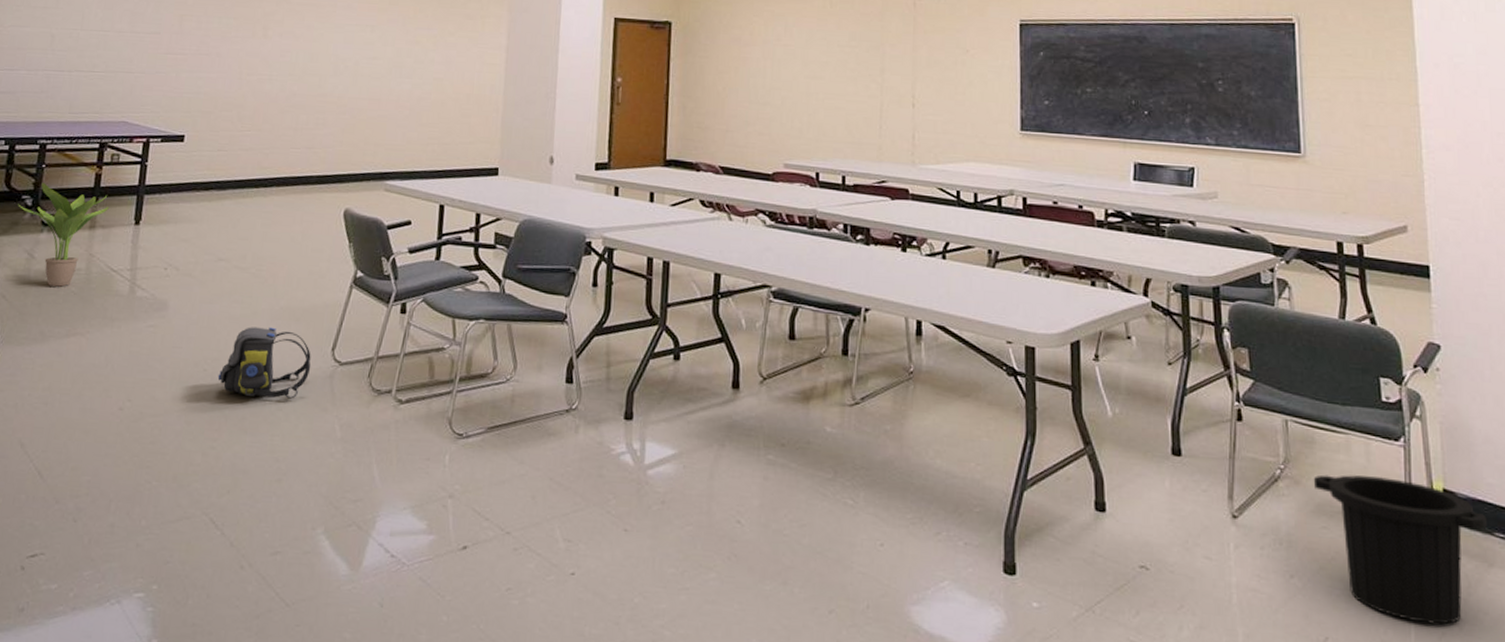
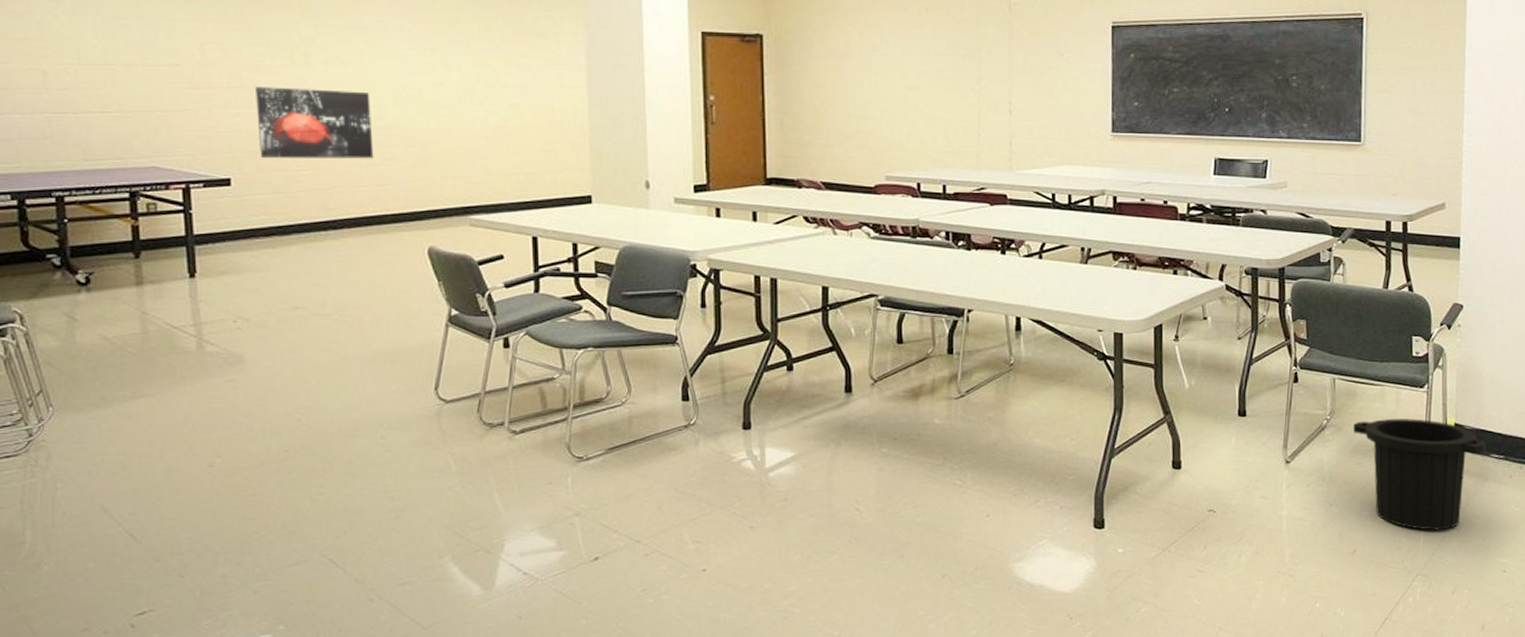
potted plant: present [18,182,109,287] -> none [43,239,155,349]
wall art: none [212,54,313,123] -> present [255,86,374,159]
shoulder bag: present [217,327,311,399] -> none [314,371,415,441]

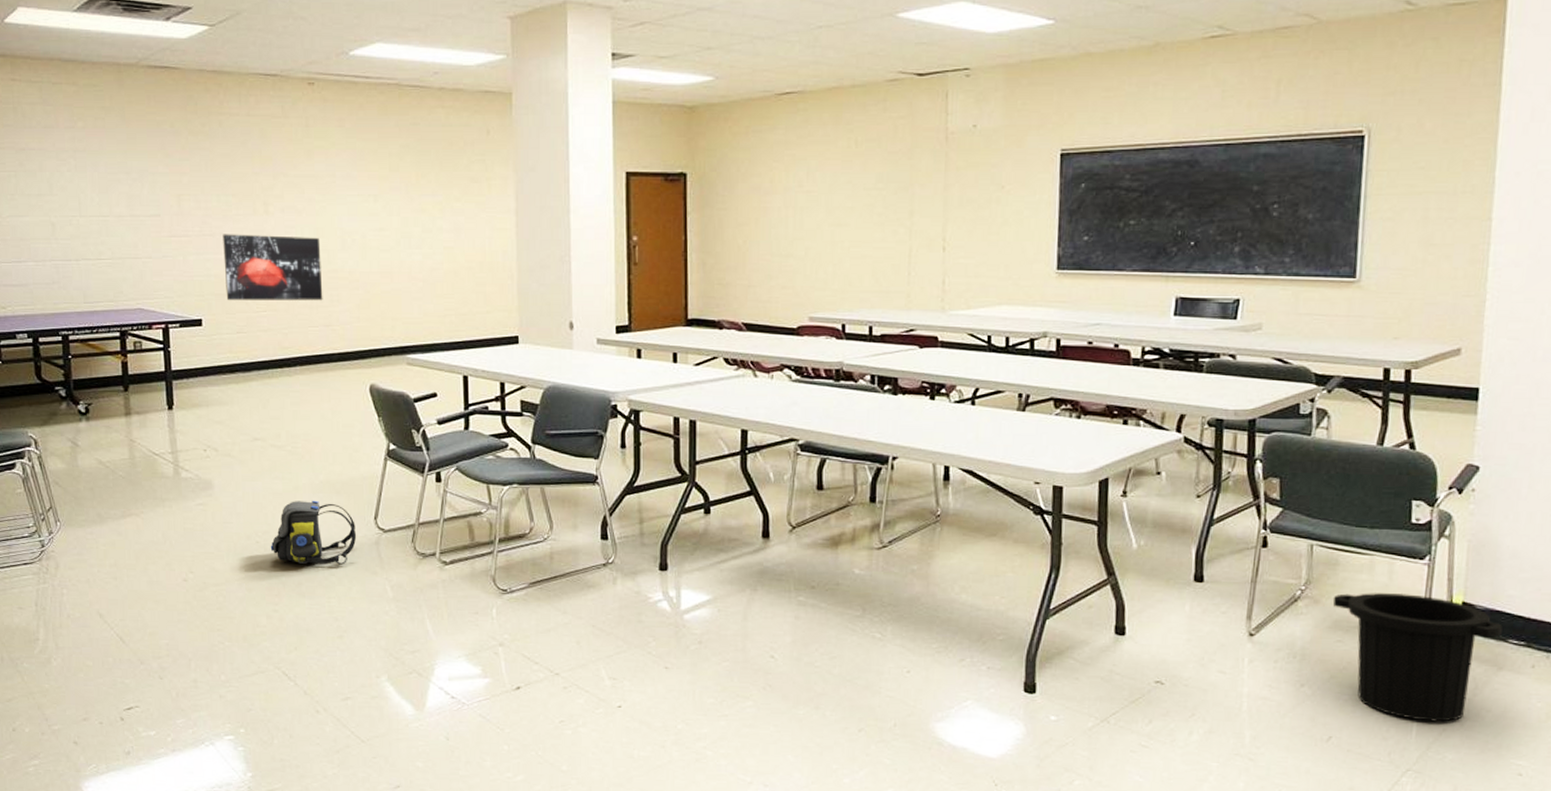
shoulder bag: none [314,371,415,441] -> present [270,500,357,565]

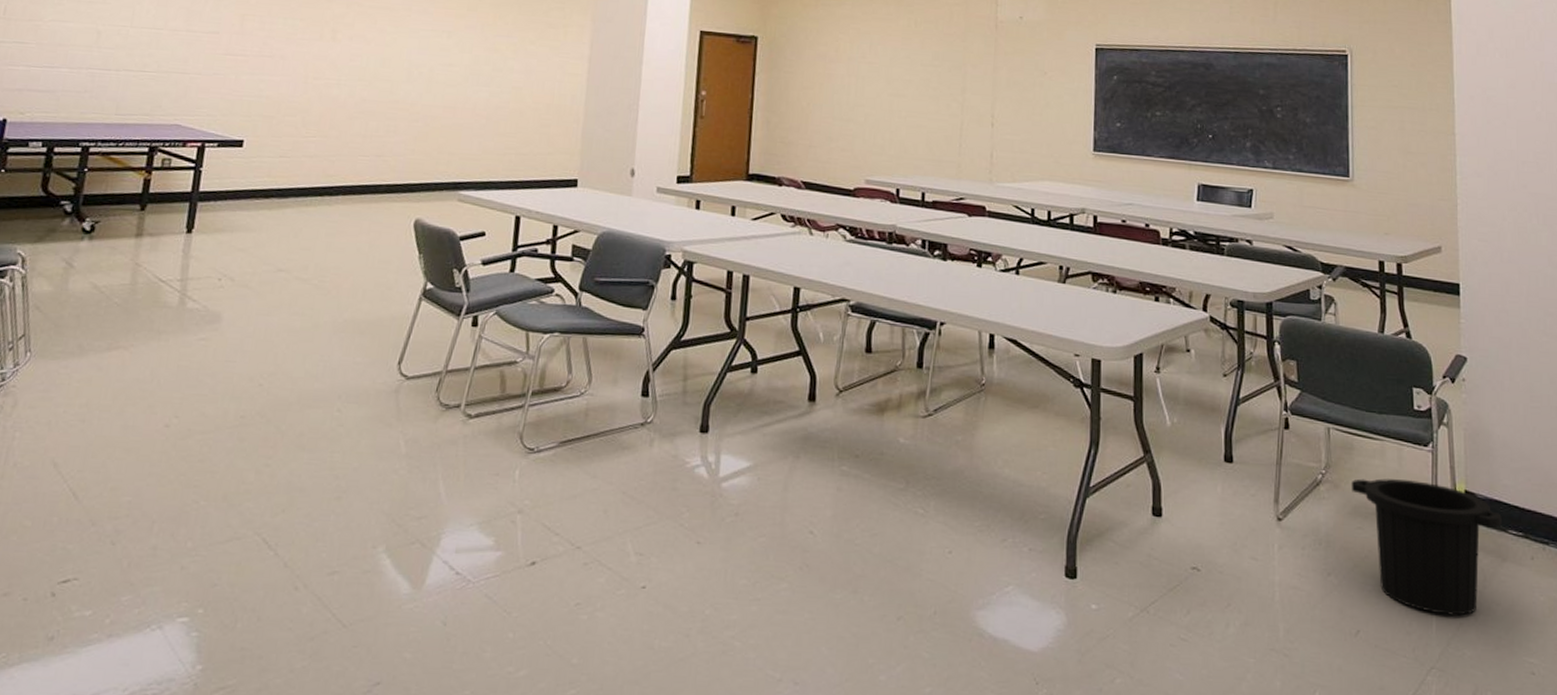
wall art: present [223,234,323,301] -> none [274,56,385,130]
shoulder bag: present [270,500,357,565] -> none [274,340,376,414]

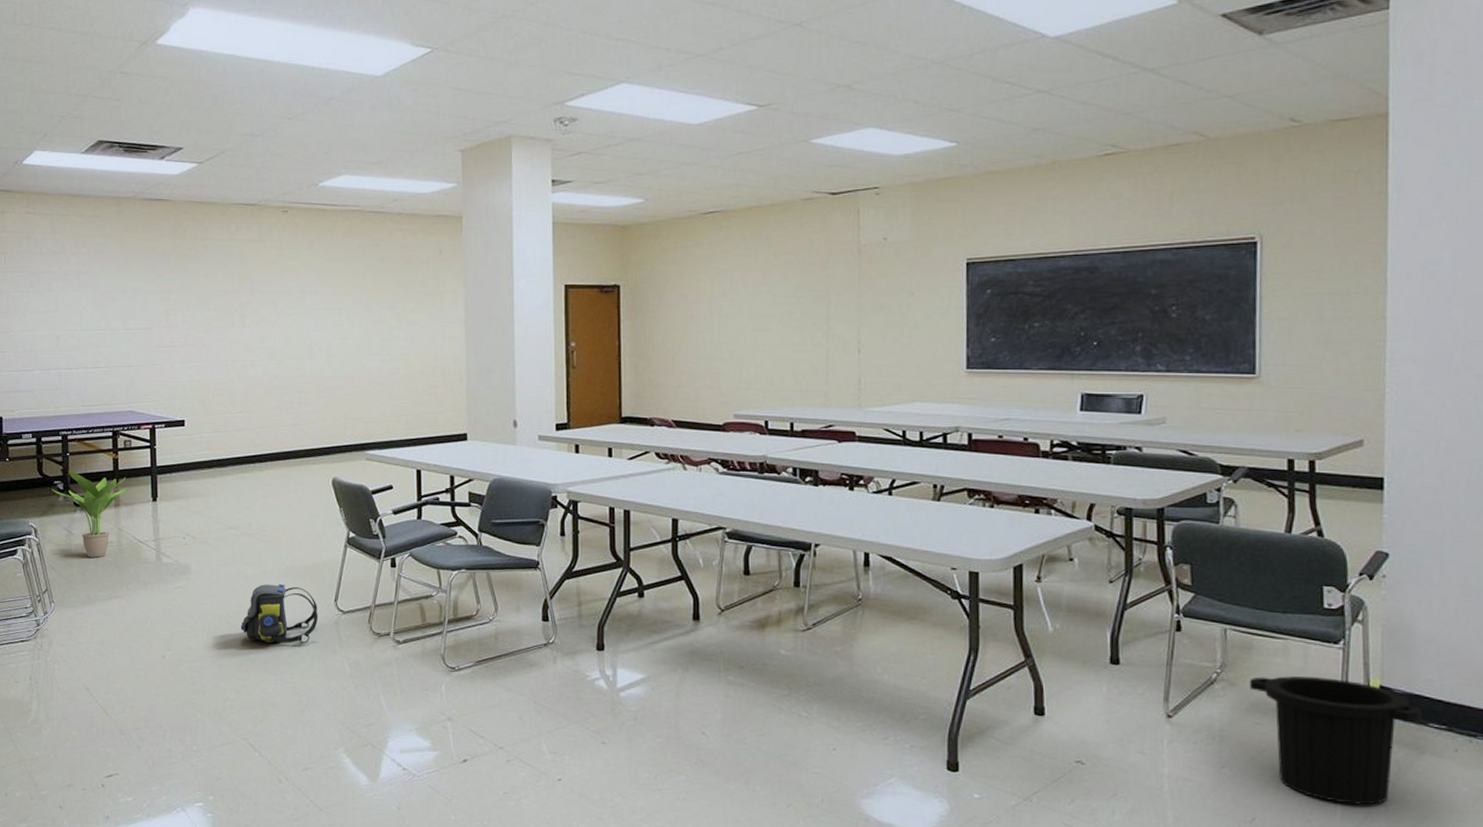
potted plant: none [56,187,158,298] -> present [52,469,129,558]
shoulder bag: none [274,340,376,414] -> present [240,583,319,644]

